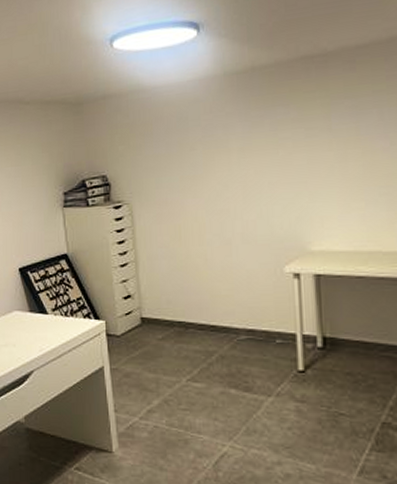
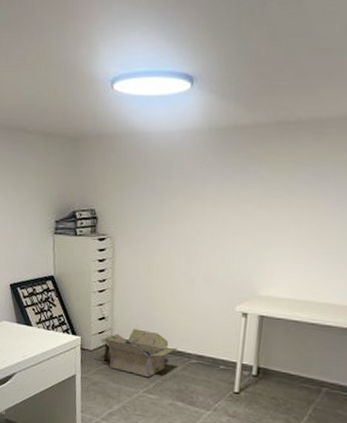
cardboard box: none [122,305,221,363] -> present [93,328,178,378]

